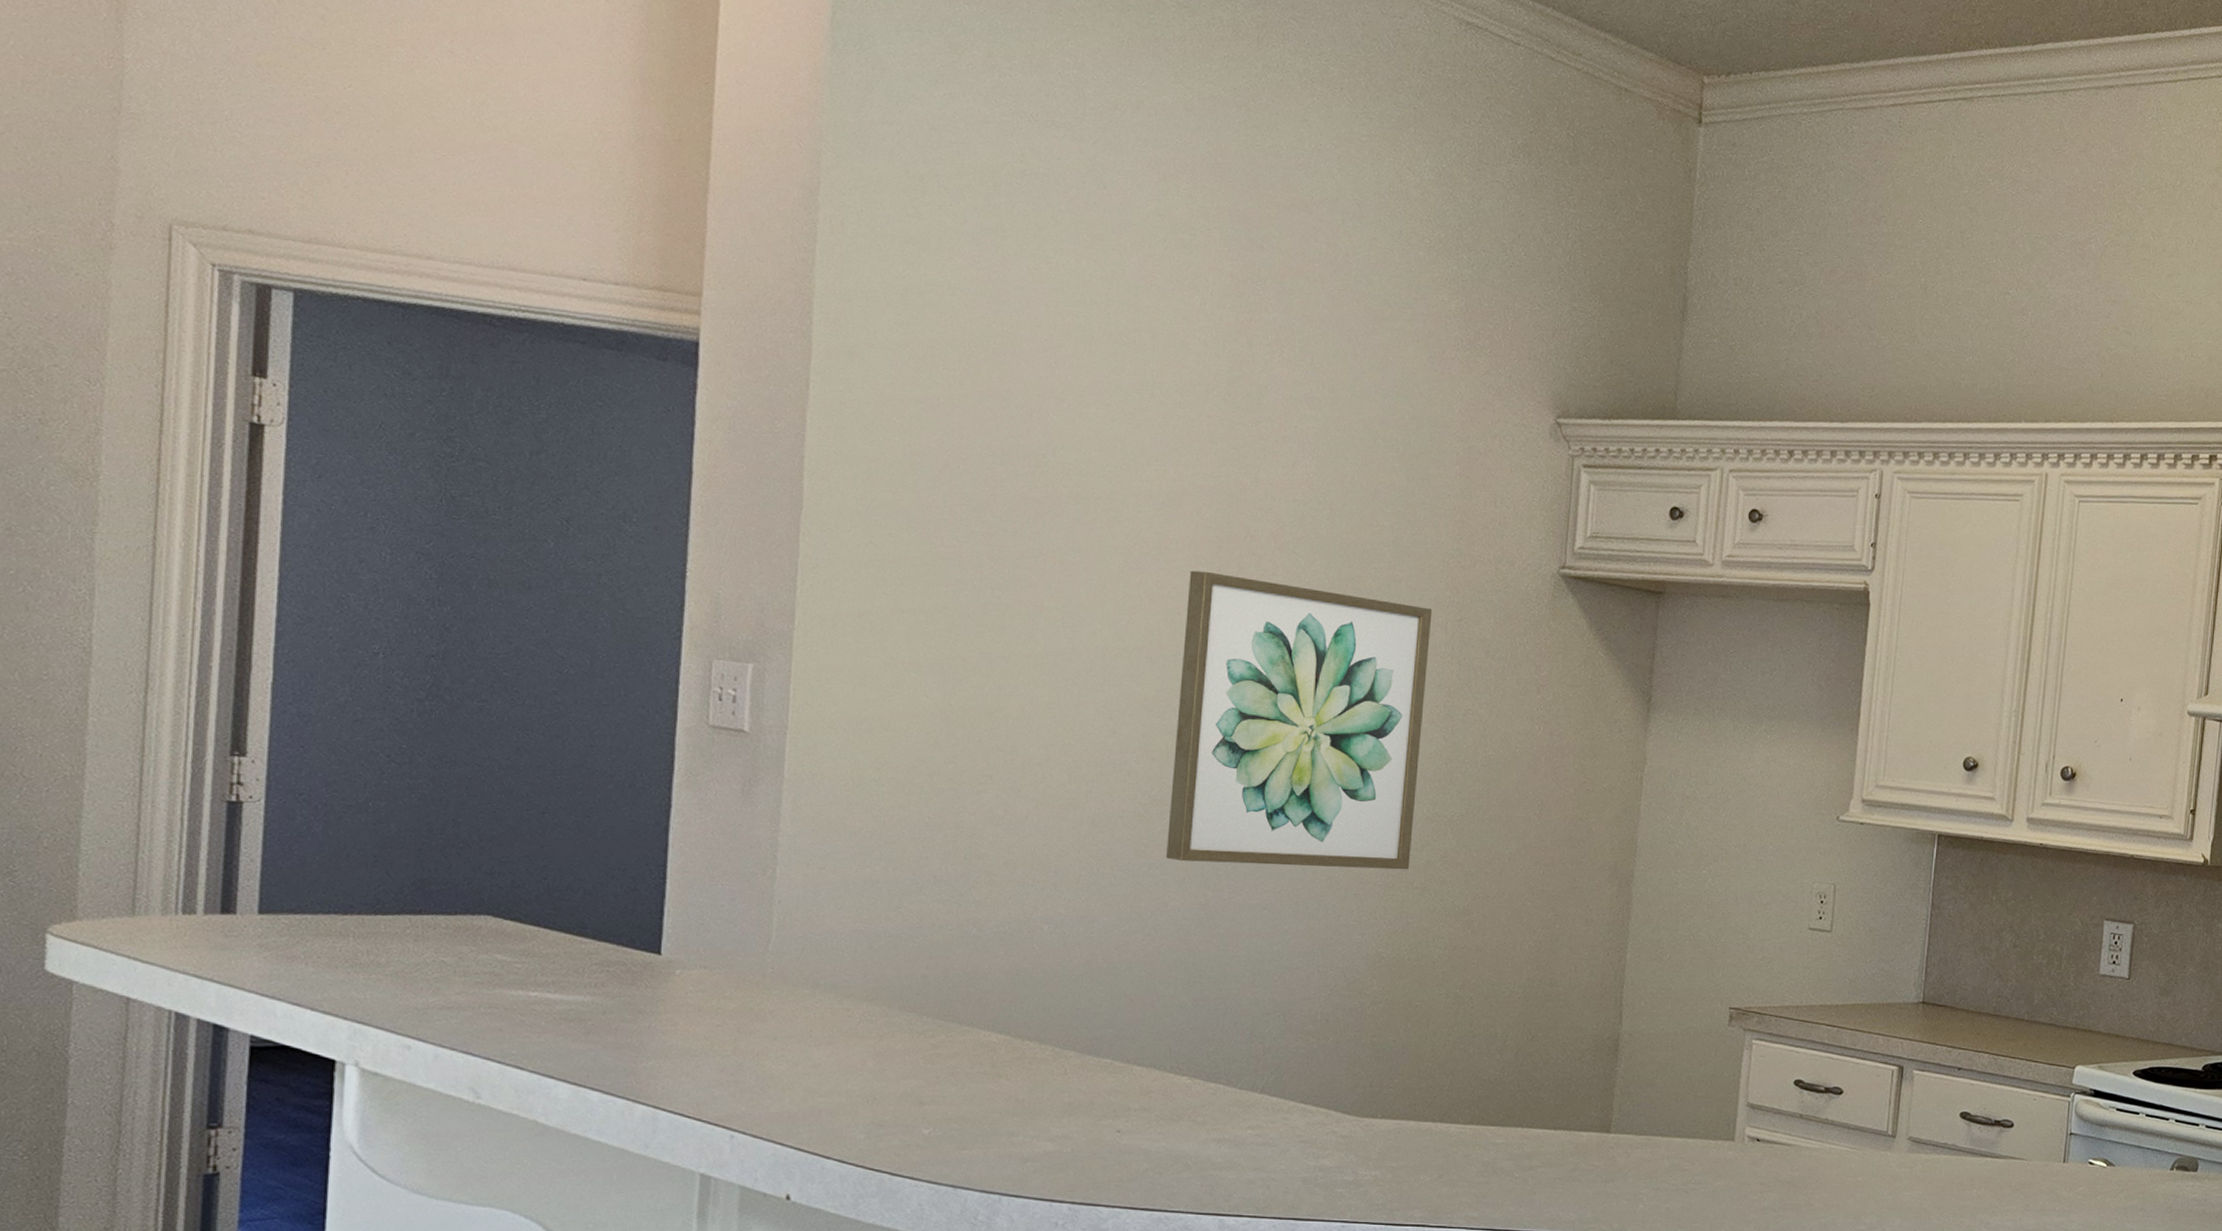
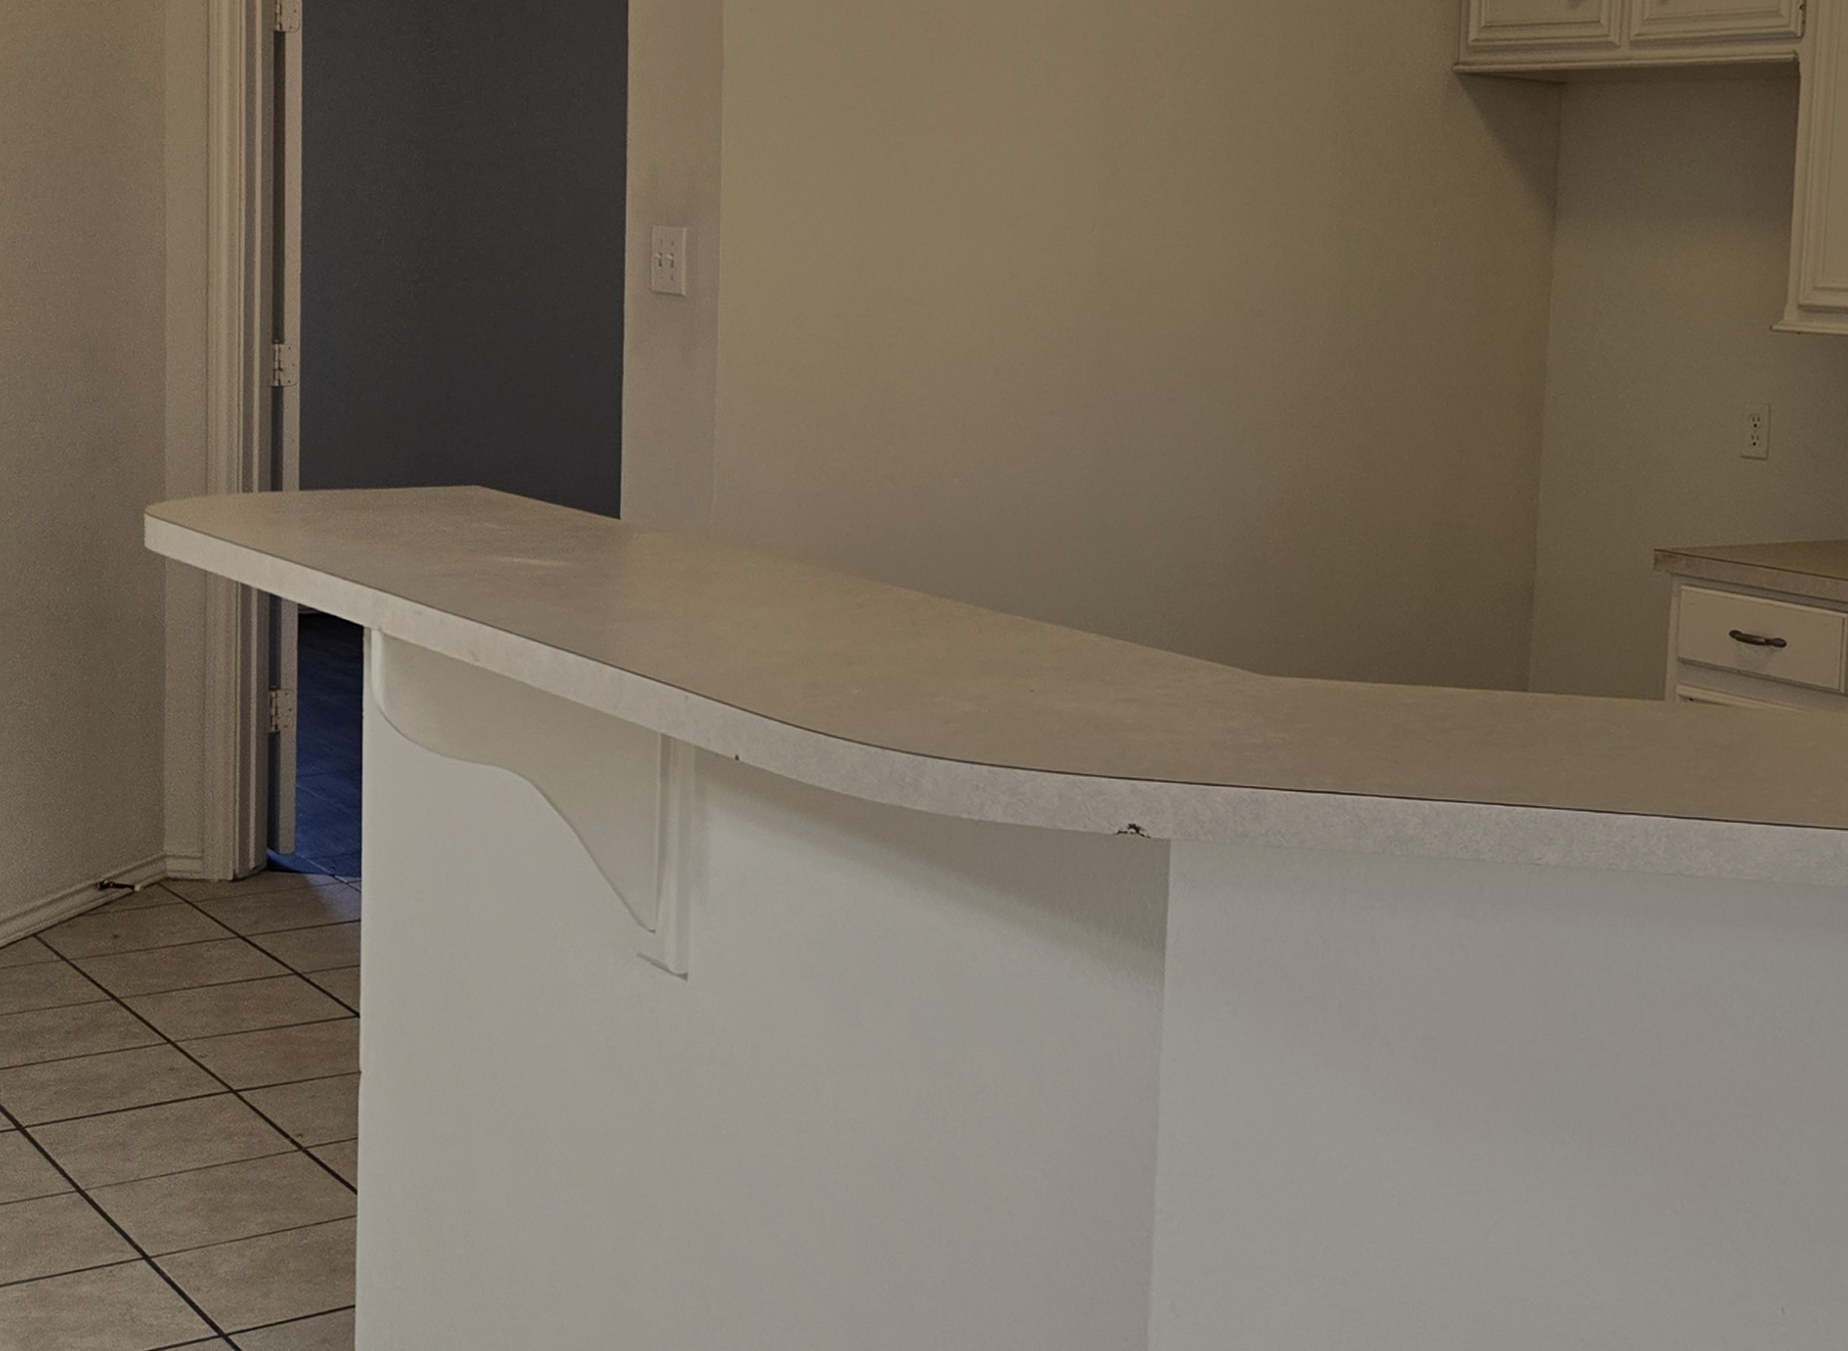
wall art: present [1166,570,1433,870] -> none [1067,99,1322,408]

